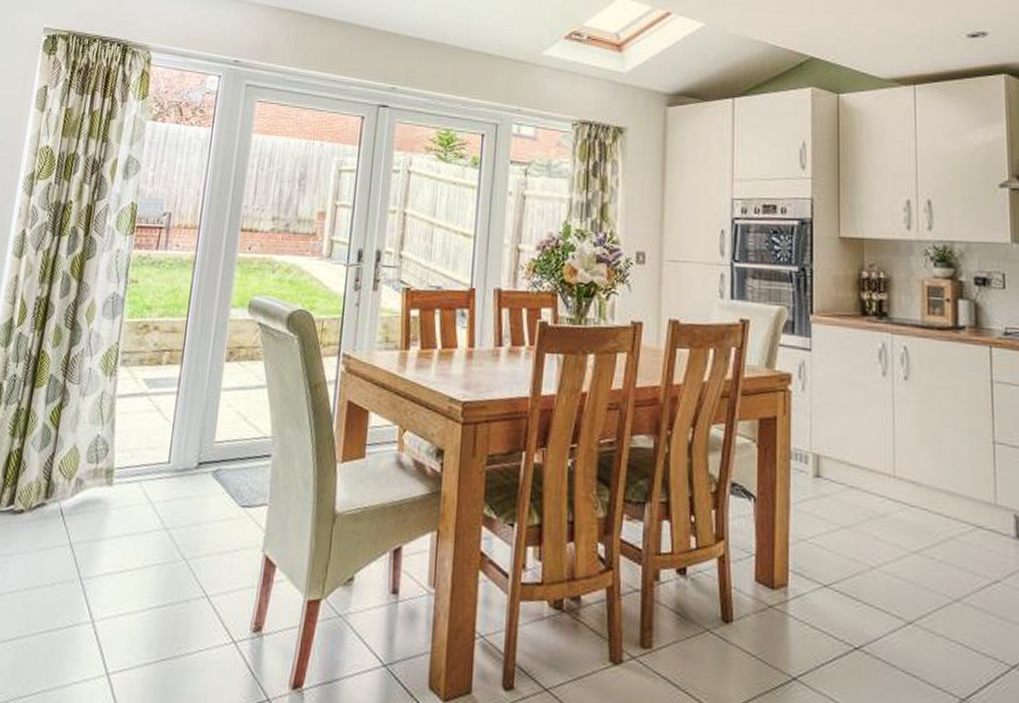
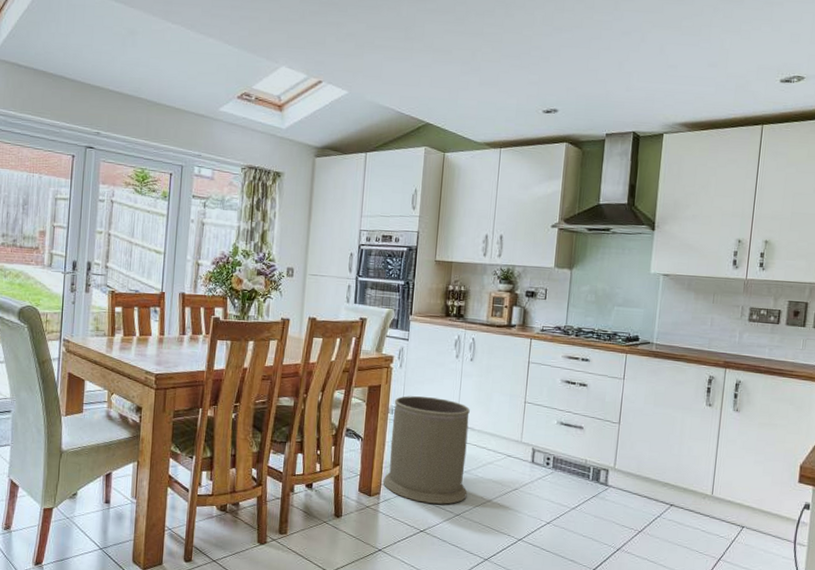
trash can: none [790,432,922,605] -> present [383,396,470,505]

